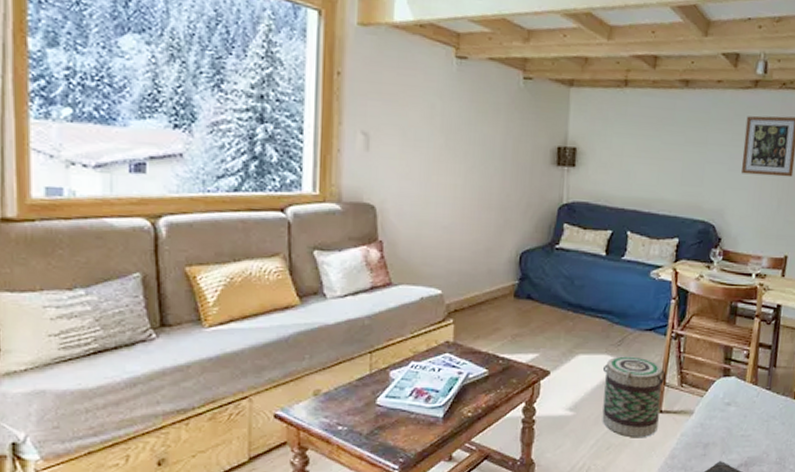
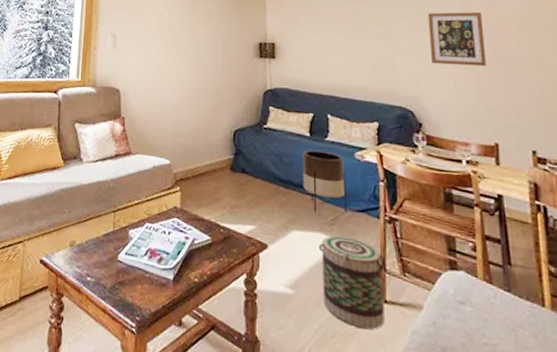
planter: none [593,270,639,335] -> present [303,150,346,213]

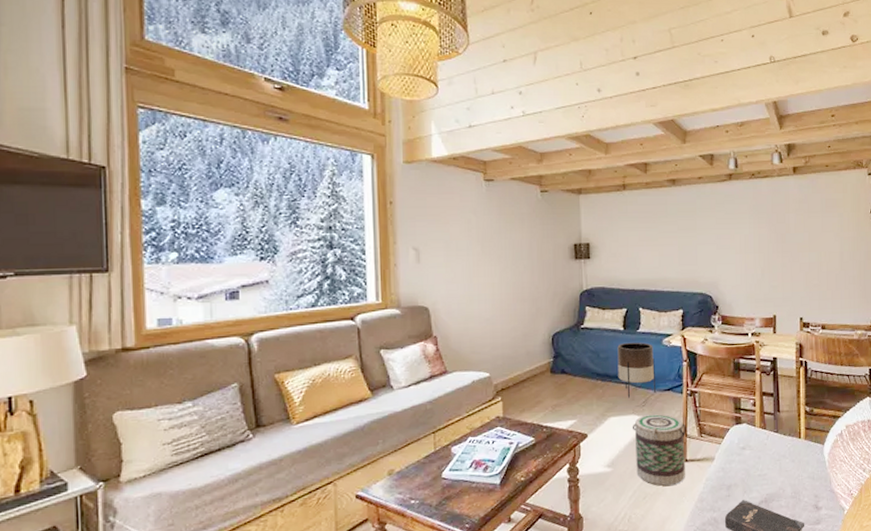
wall art: present [428,12,487,67] -> none [726,200,771,251]

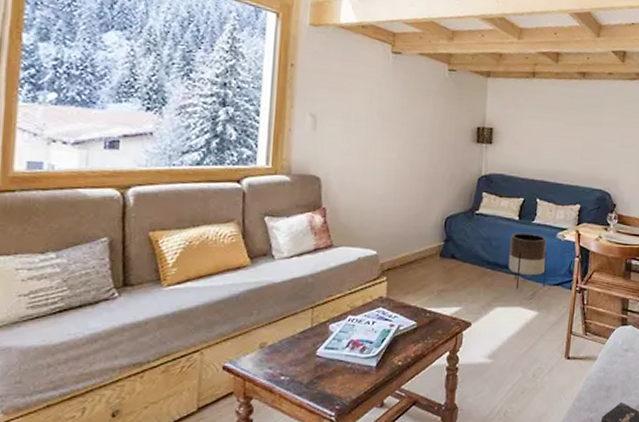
basket: present [632,414,687,486] -> none [517,308,572,382]

